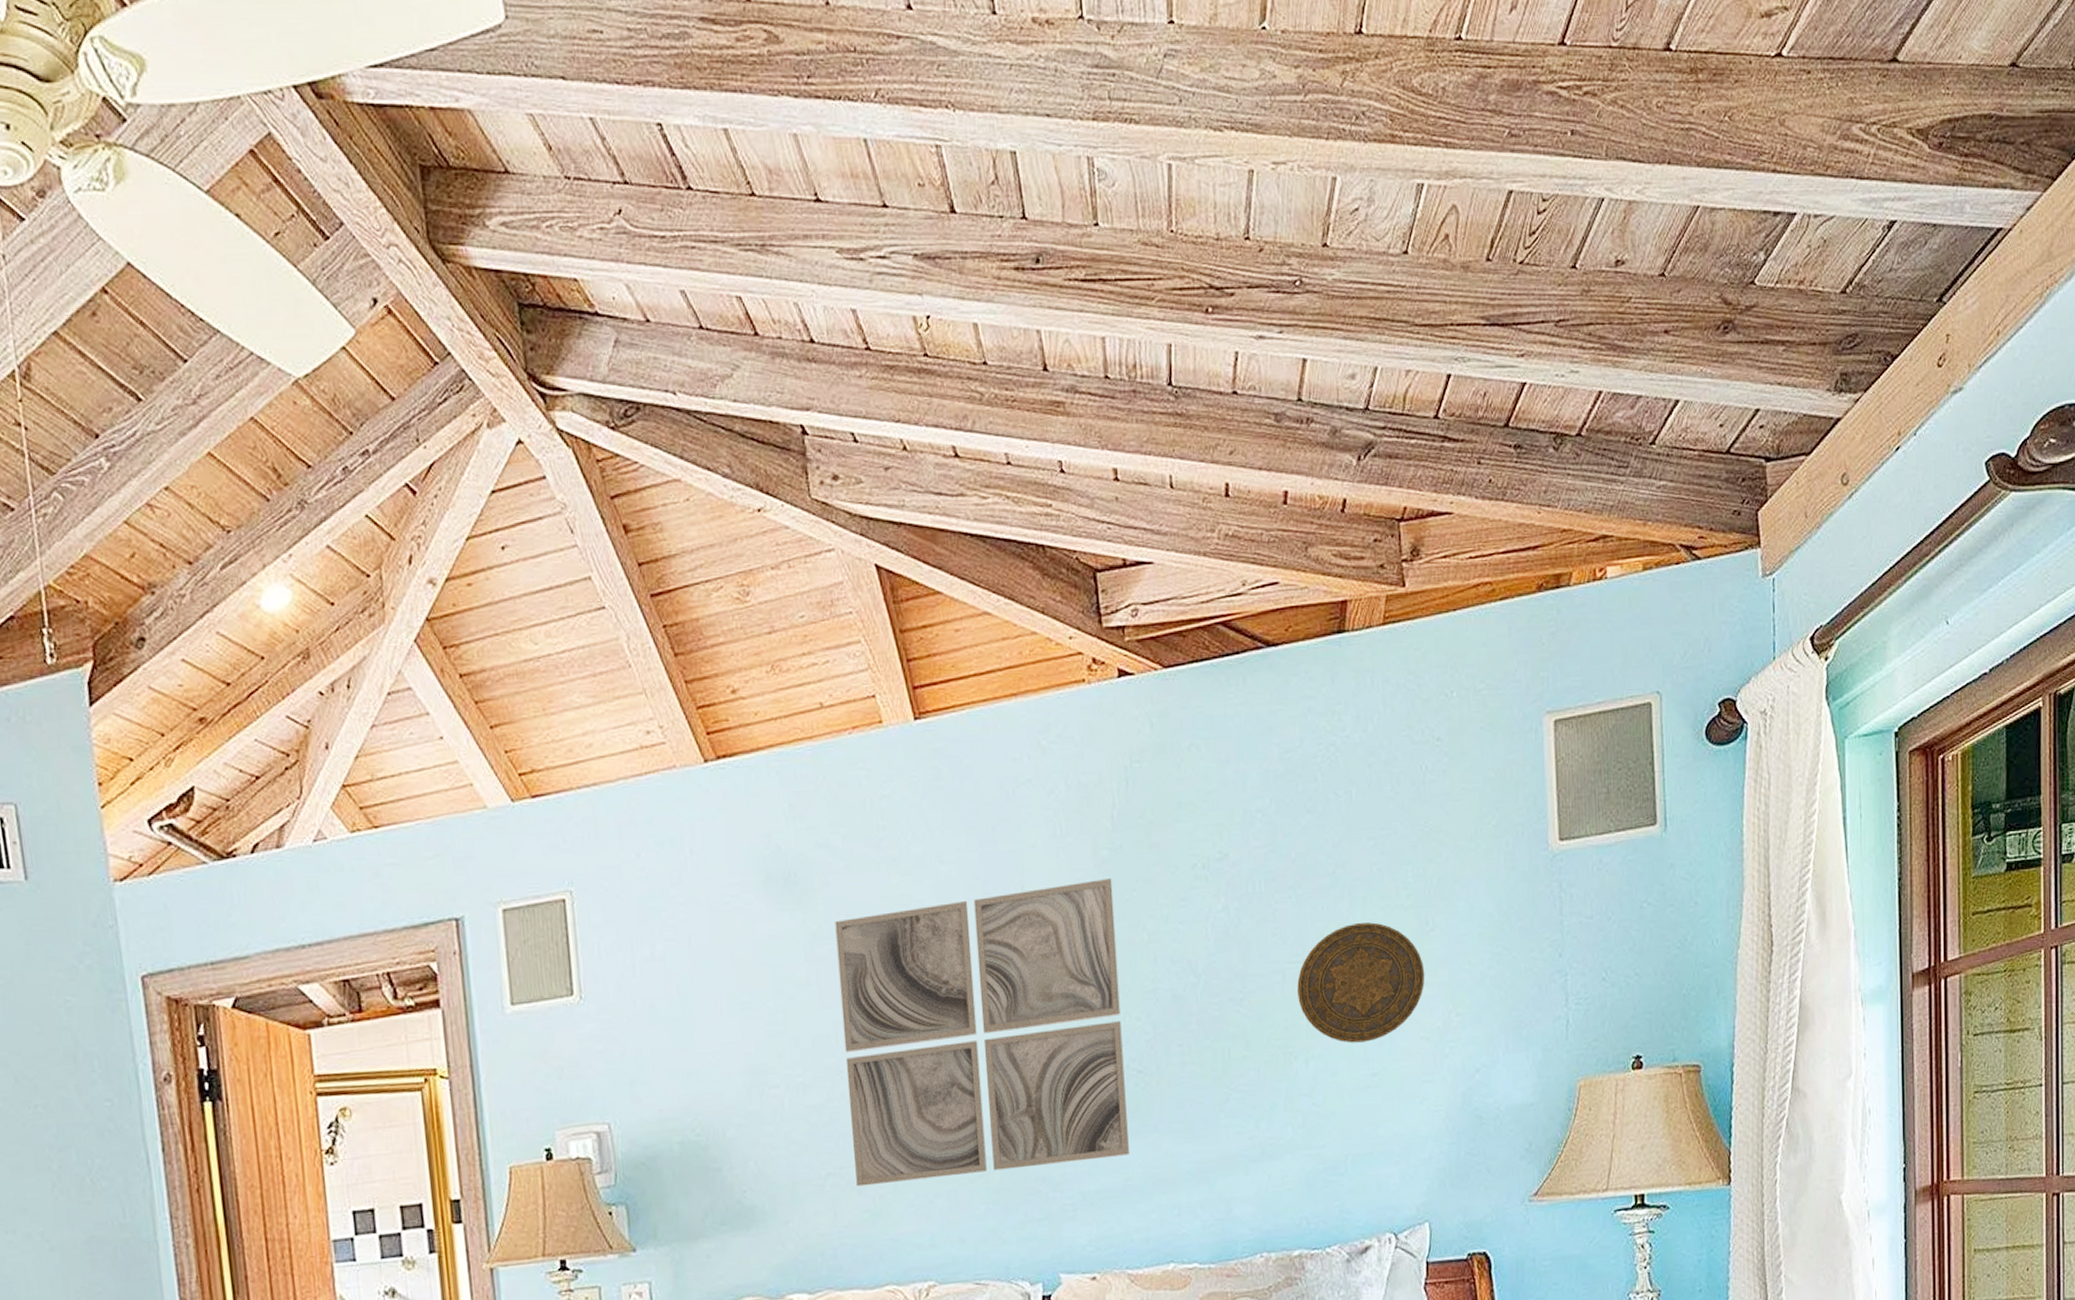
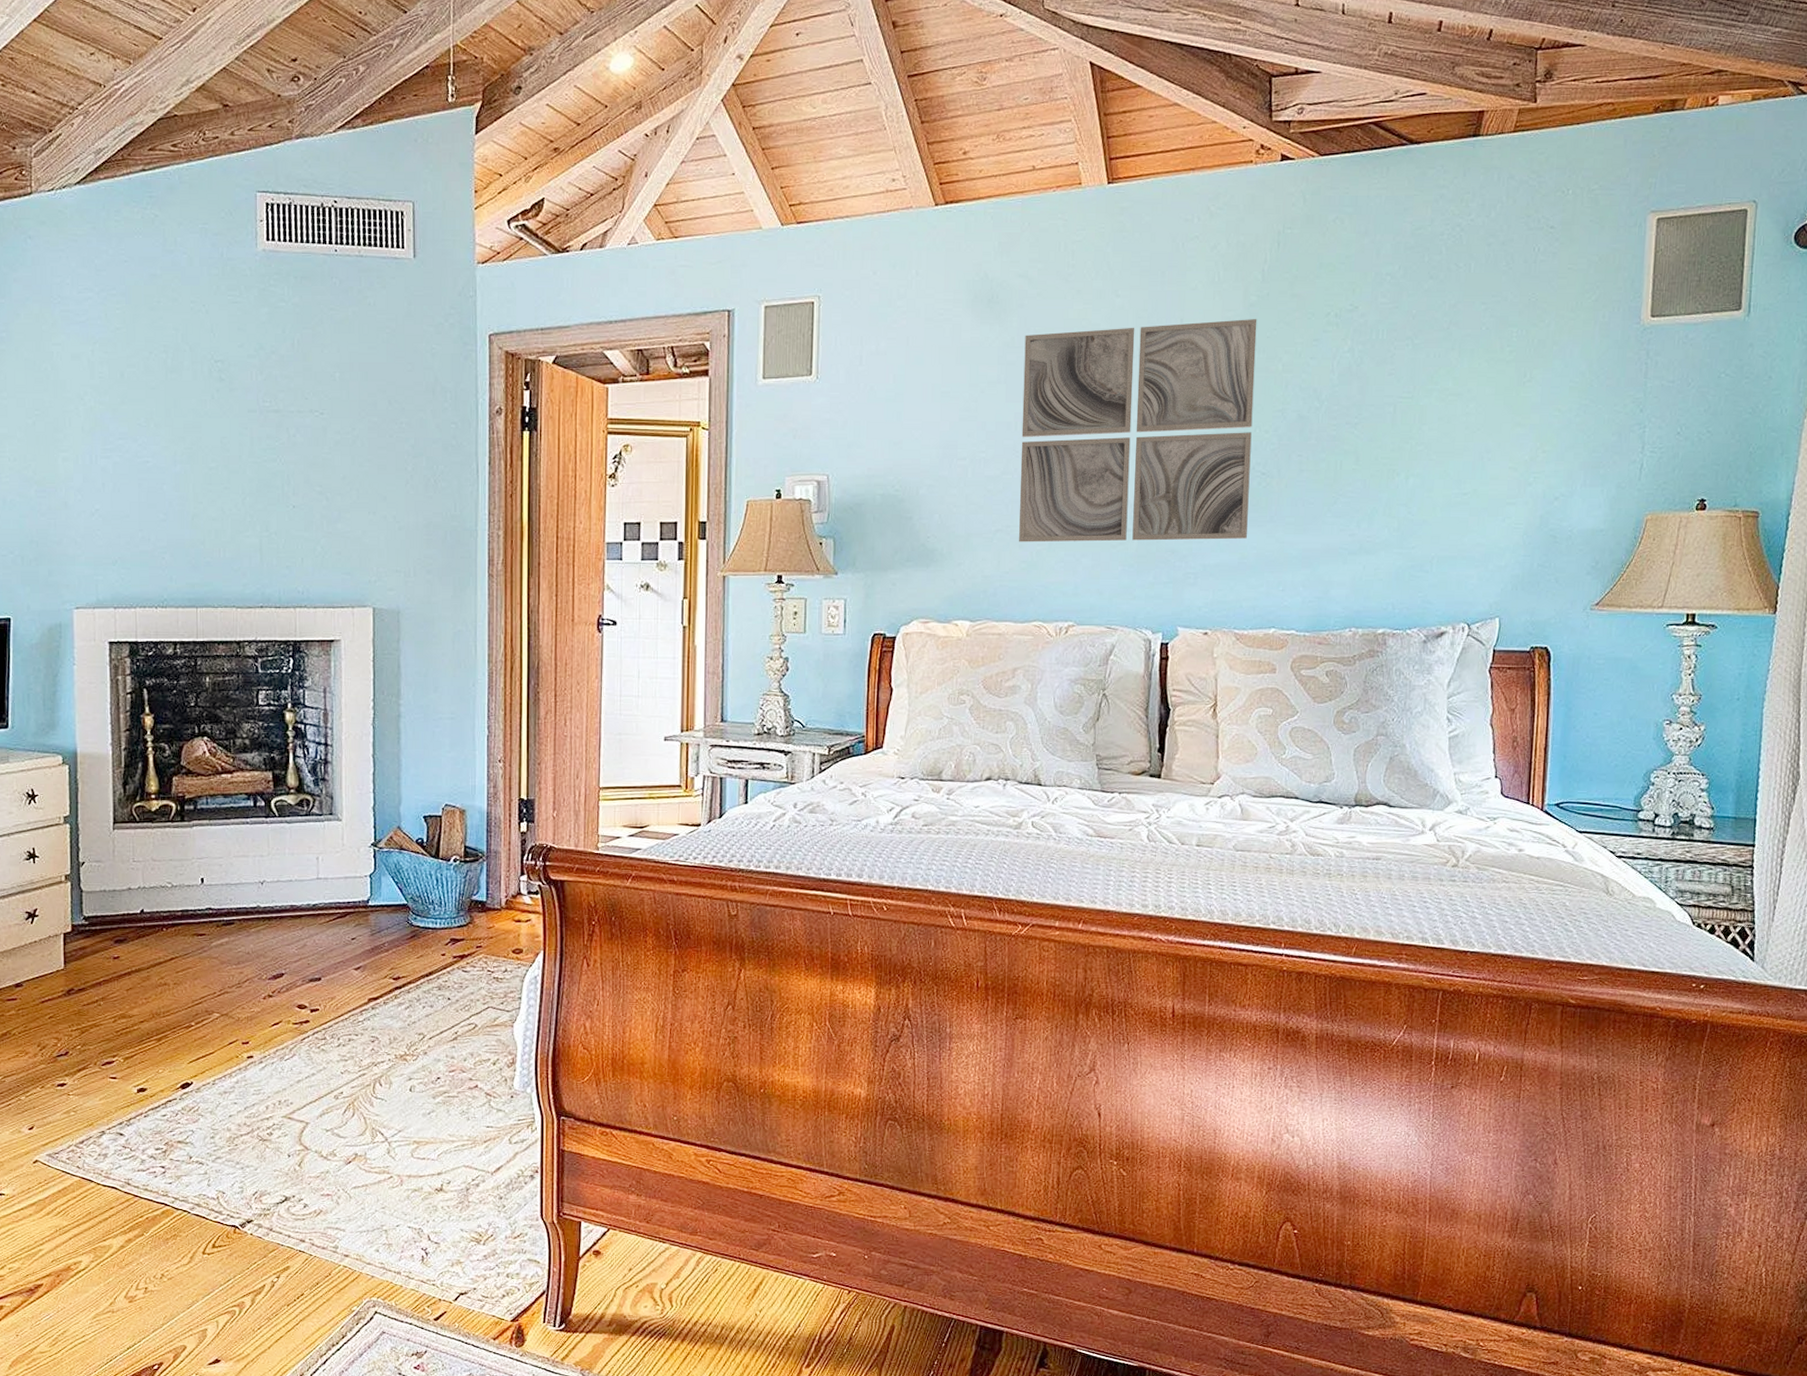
decorative plate: present [1296,922,1425,1043] -> none [1404,371,1519,467]

